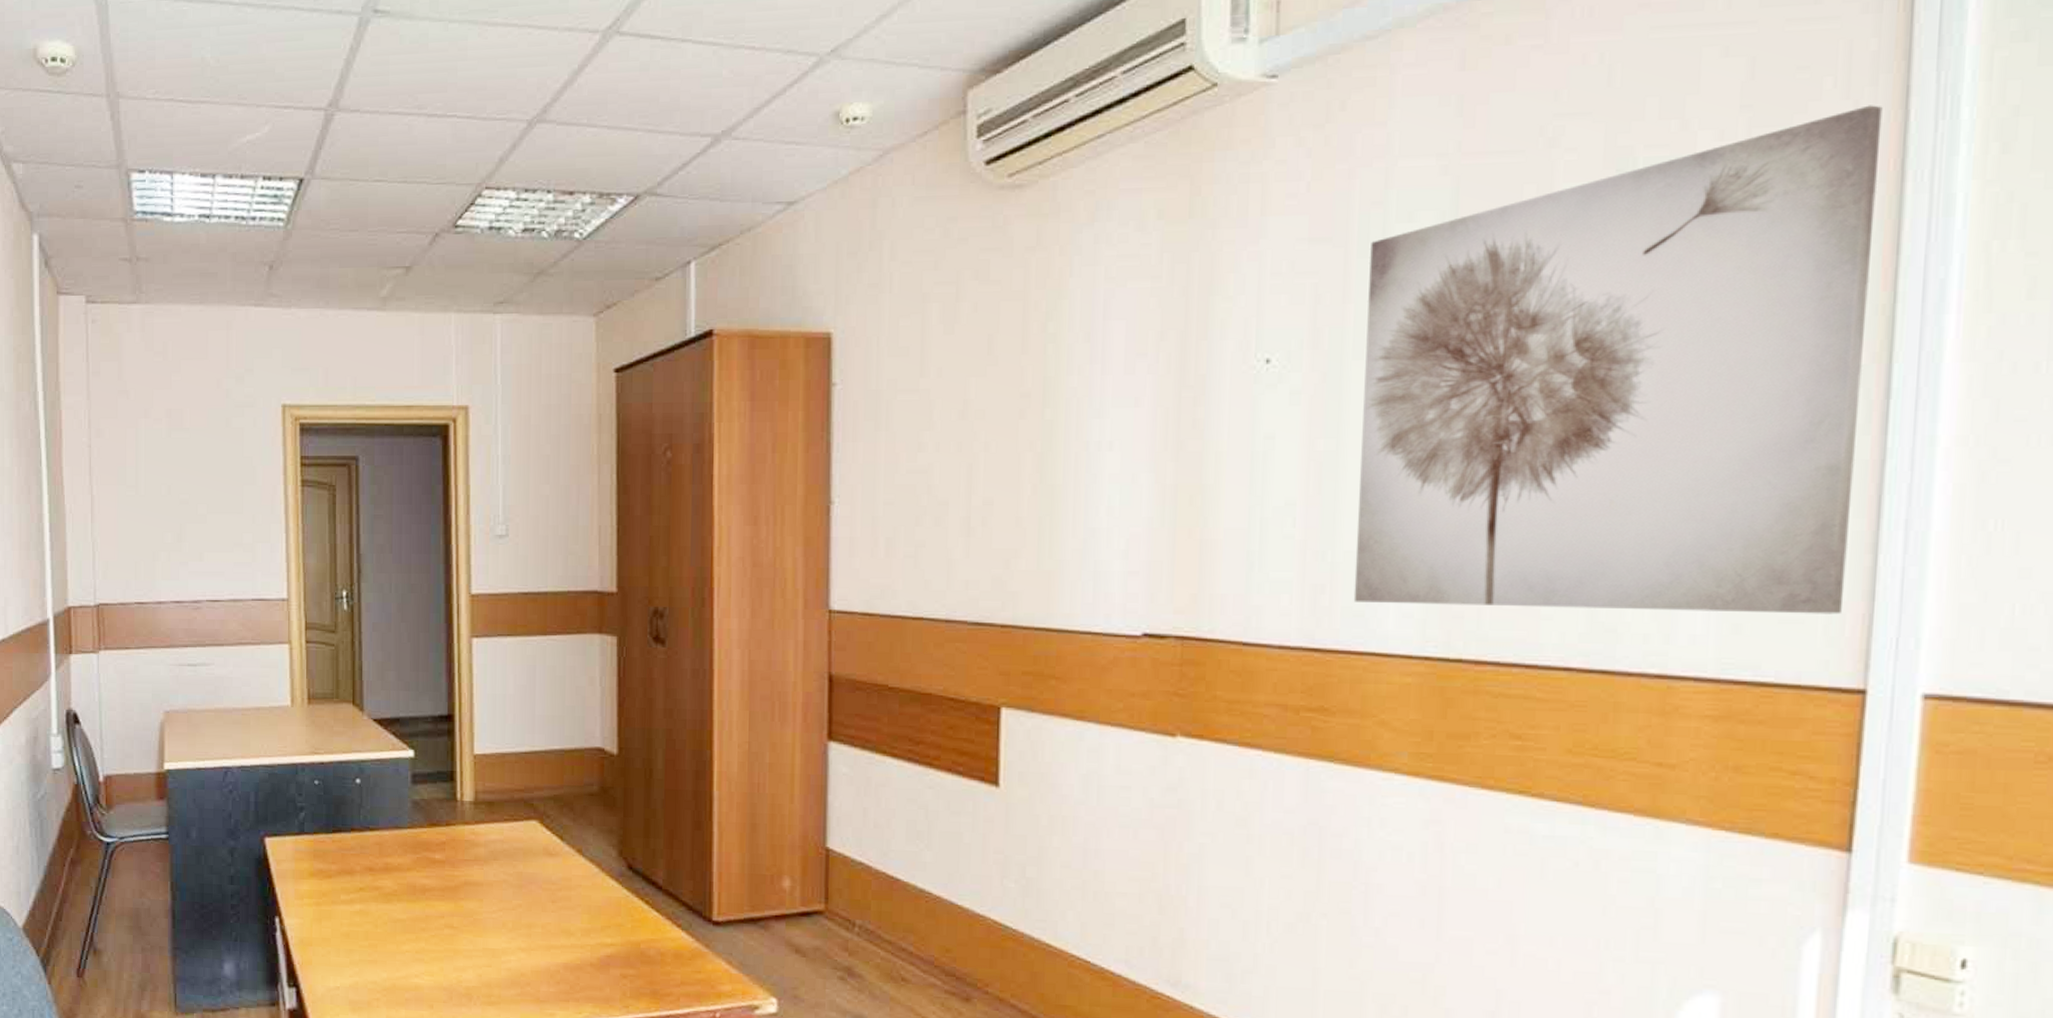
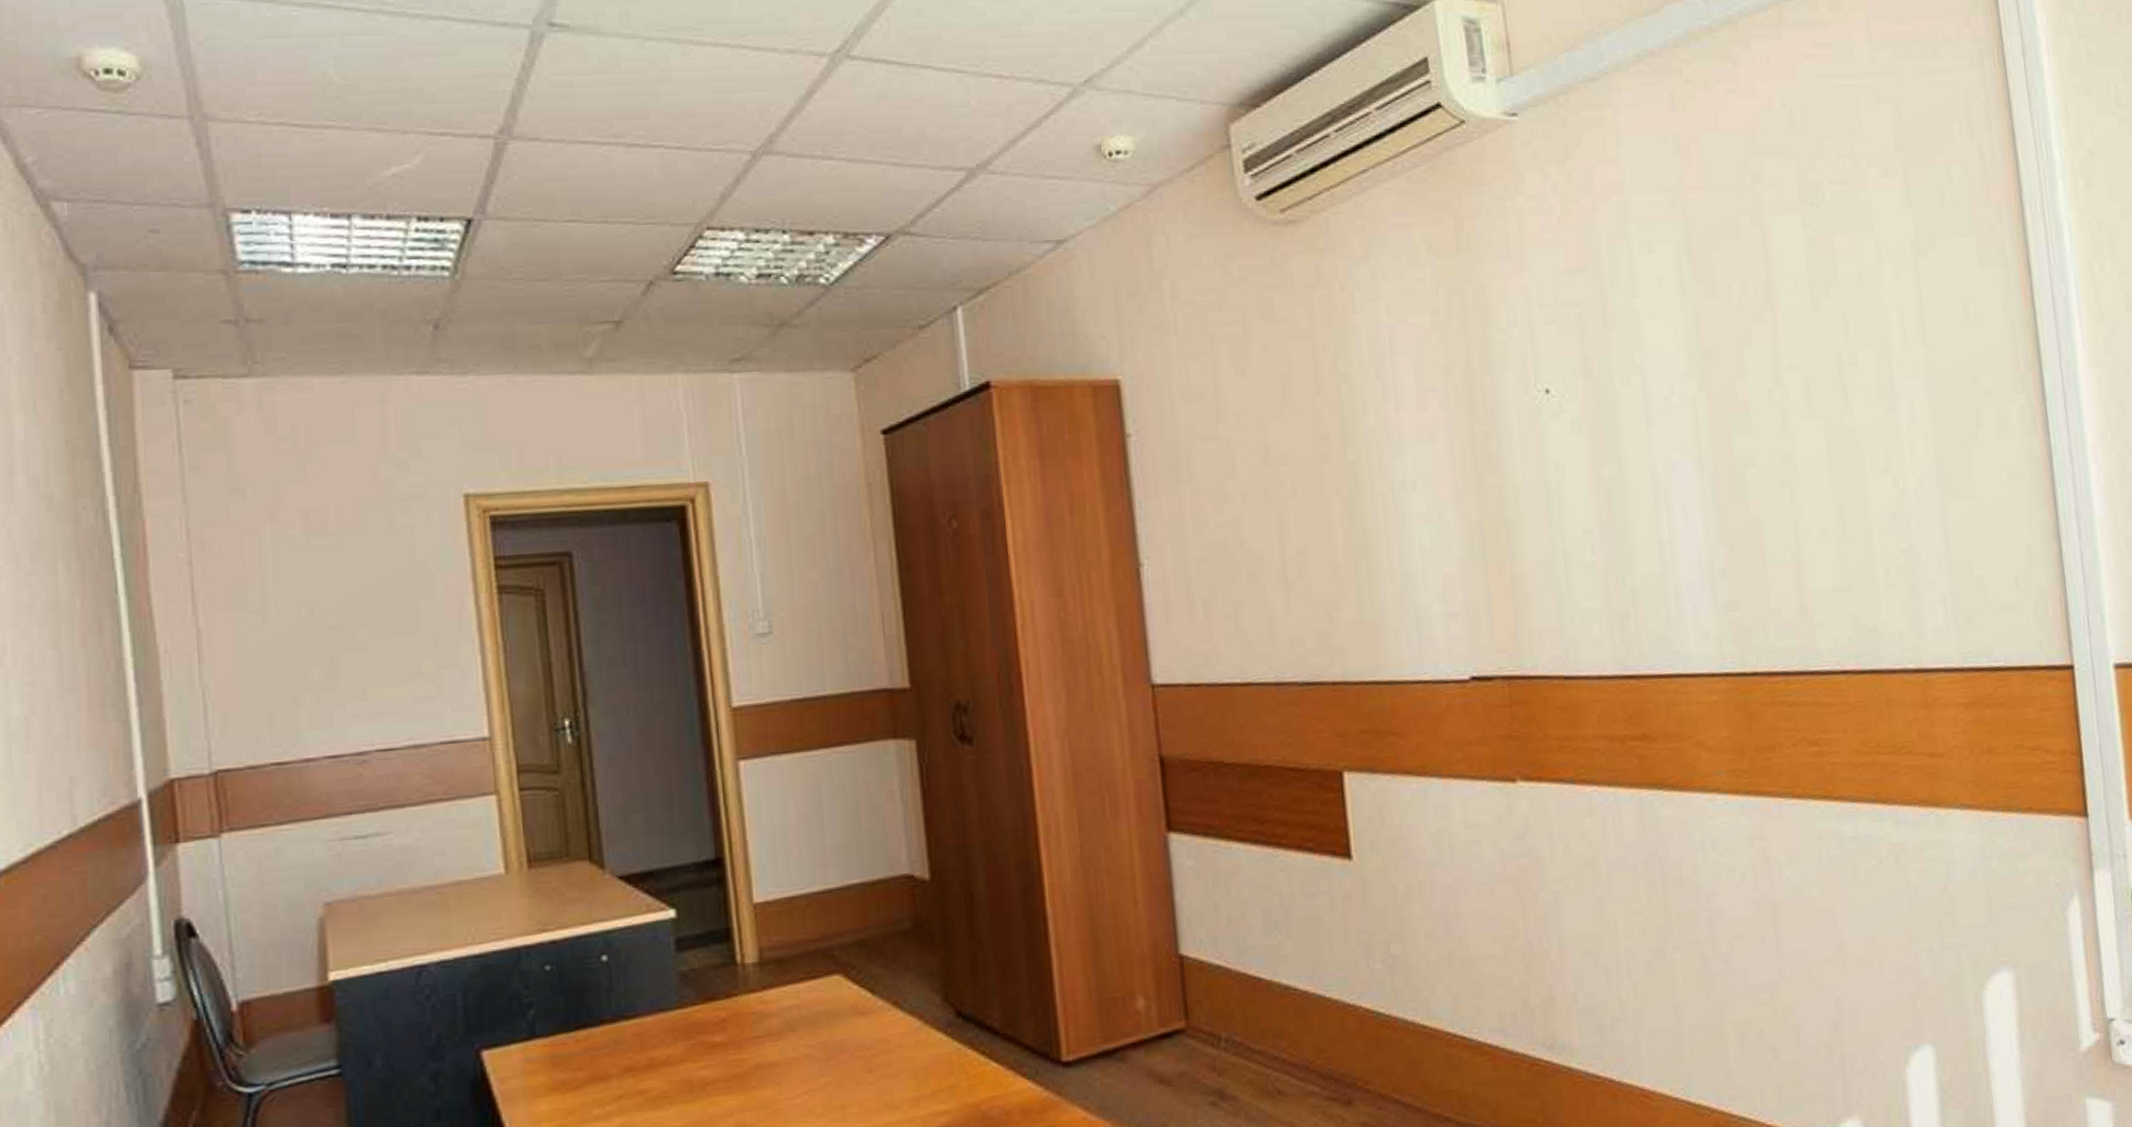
wall art: present [1353,105,1883,615] -> none [1621,146,2044,625]

